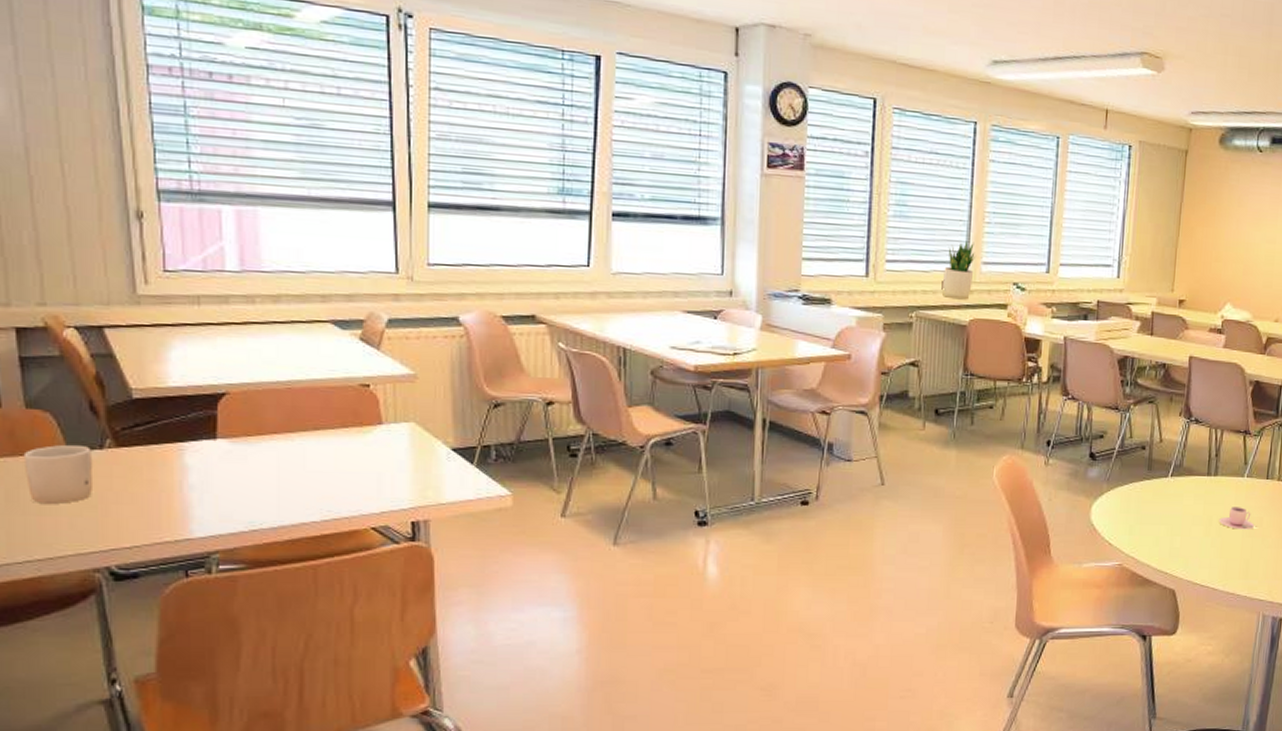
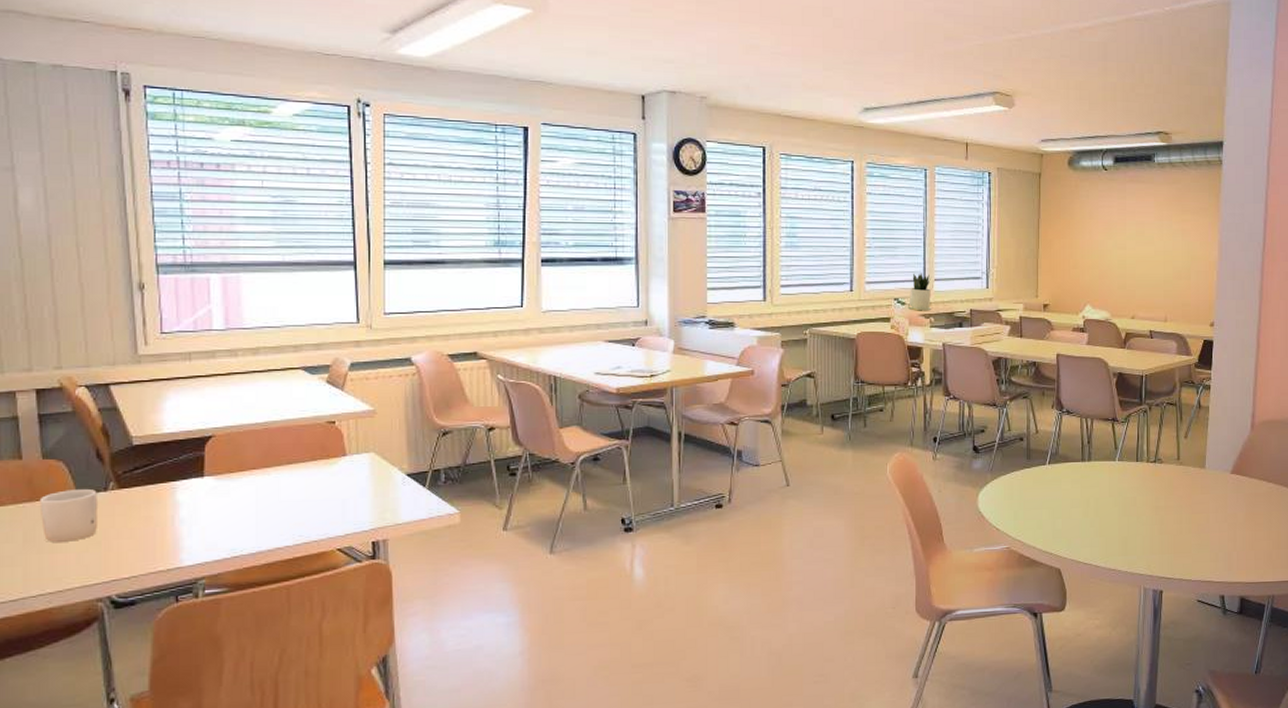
planter: present [942,241,975,300] -> none [832,264,859,316]
planter: none [1027,256,1056,300] -> present [907,273,932,311]
teacup: present [1219,507,1259,530] -> none [1096,488,1133,510]

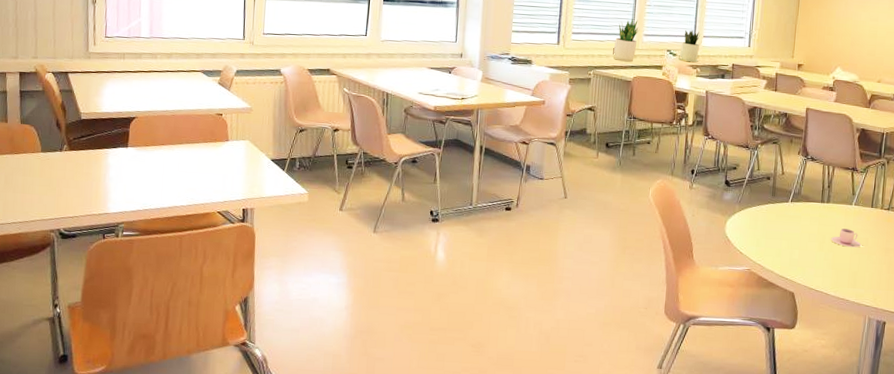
mug: present [39,488,99,542] -> none [17,147,56,186]
planter: none [832,264,859,316] -> present [613,19,639,62]
teacup: none [1096,488,1133,510] -> present [831,228,865,248]

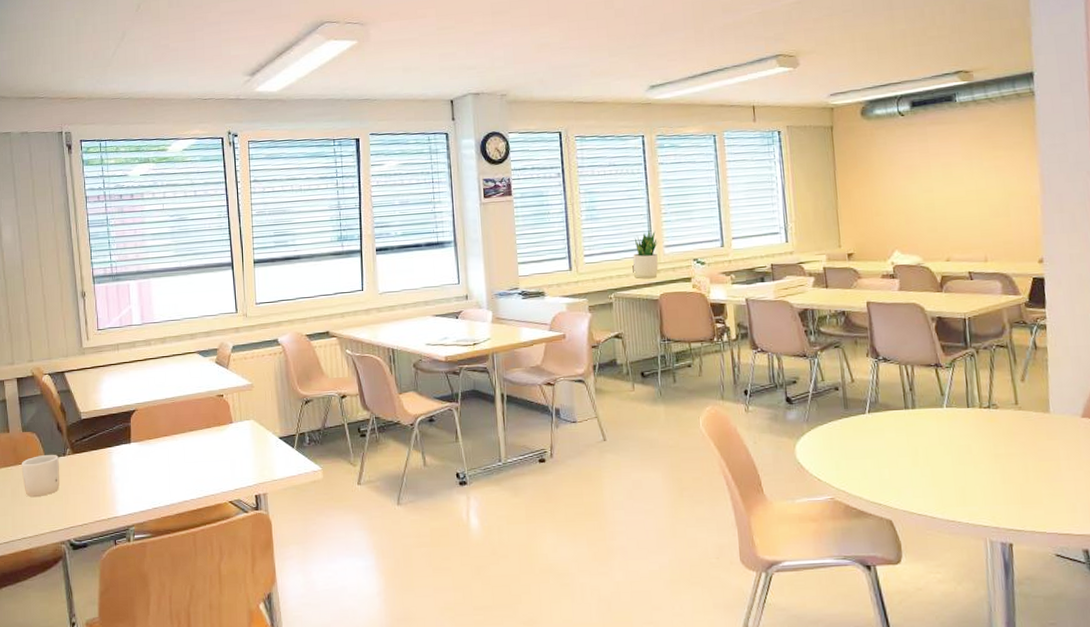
mug: none [17,147,56,186] -> present [21,454,60,497]
planter: present [678,30,700,63] -> none [707,233,732,270]
teacup: present [831,228,865,248] -> none [925,436,968,458]

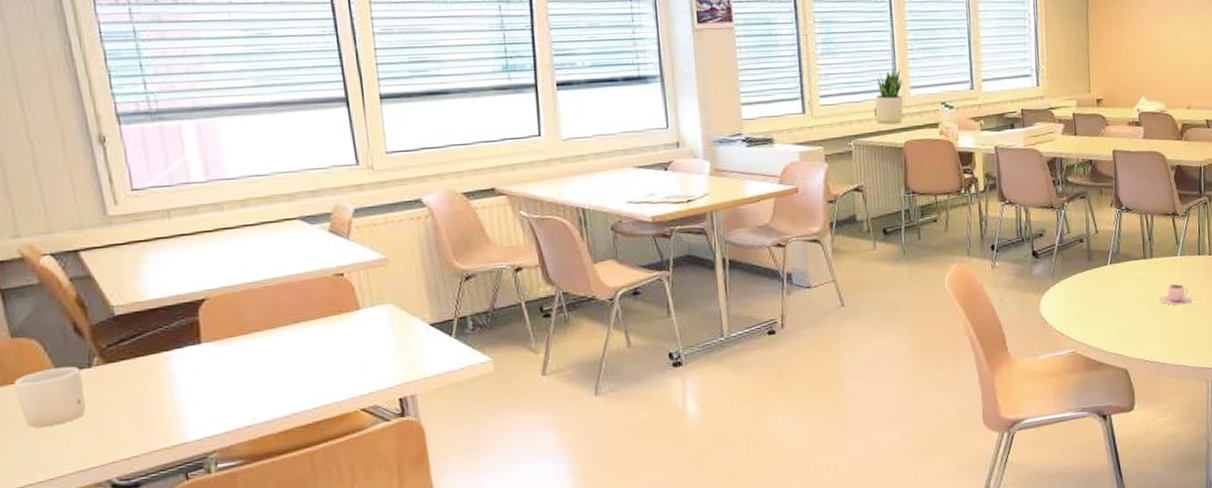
teacup: none [925,436,968,458] -> present [1160,284,1197,306]

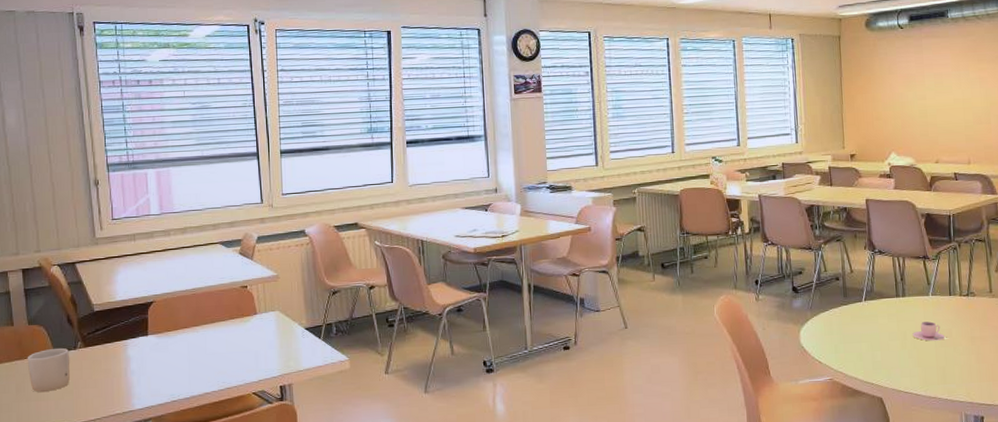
planter: present [875,69,904,125] -> none [656,129,680,176]

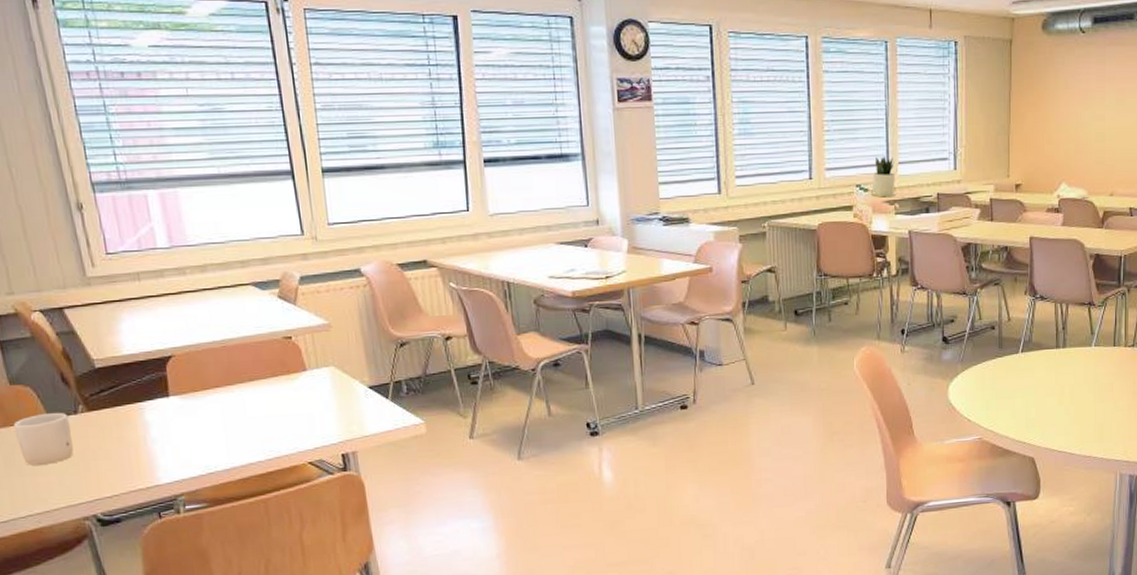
planter: none [724,133,747,167] -> present [870,156,897,198]
teacup: present [912,321,949,341] -> none [1071,375,1110,396]

